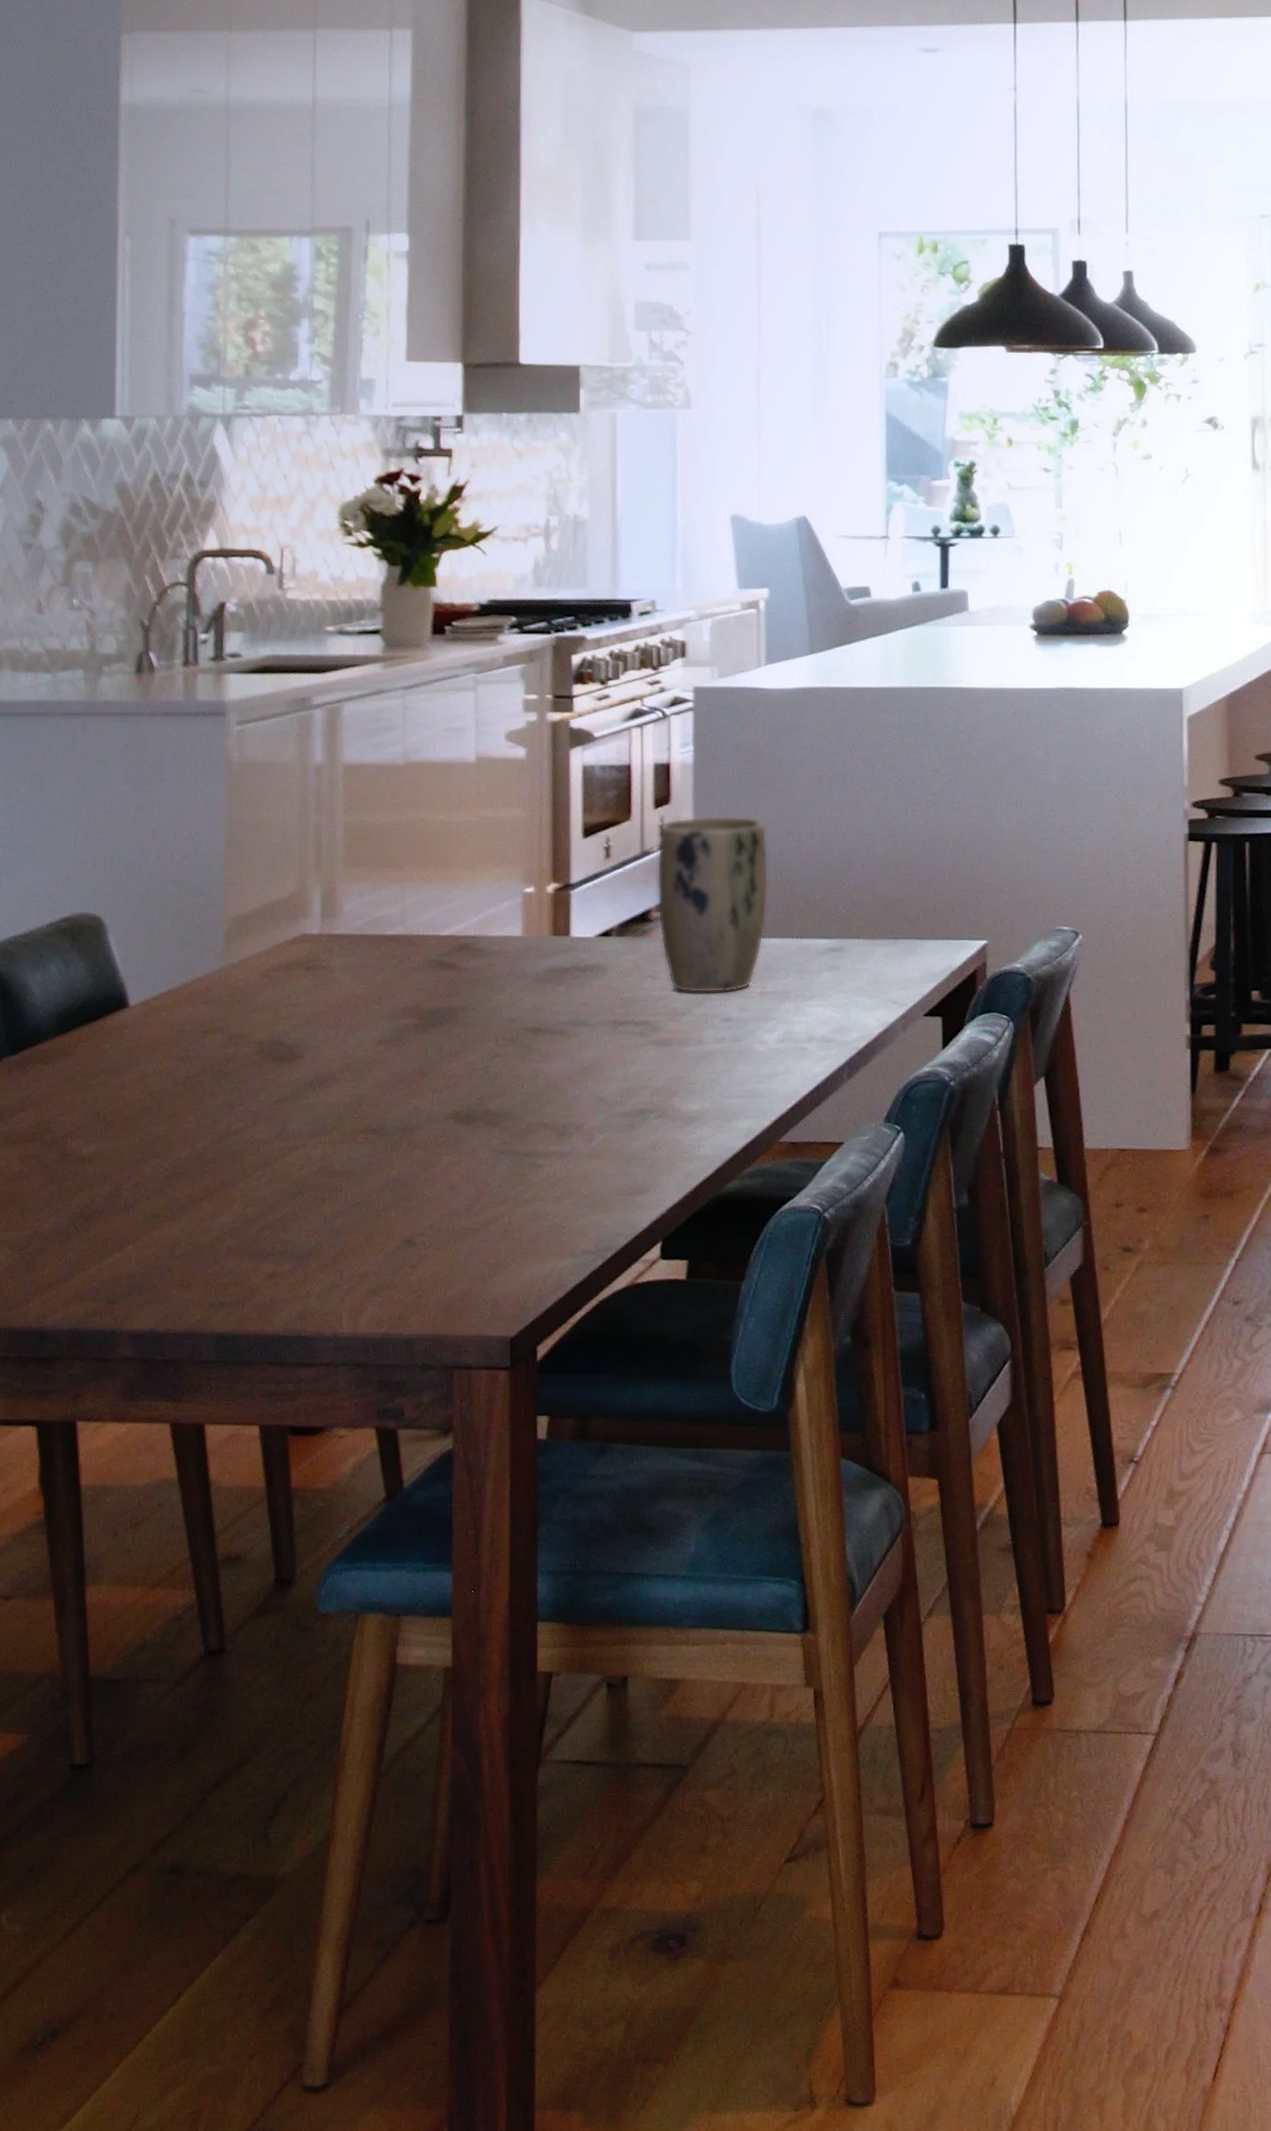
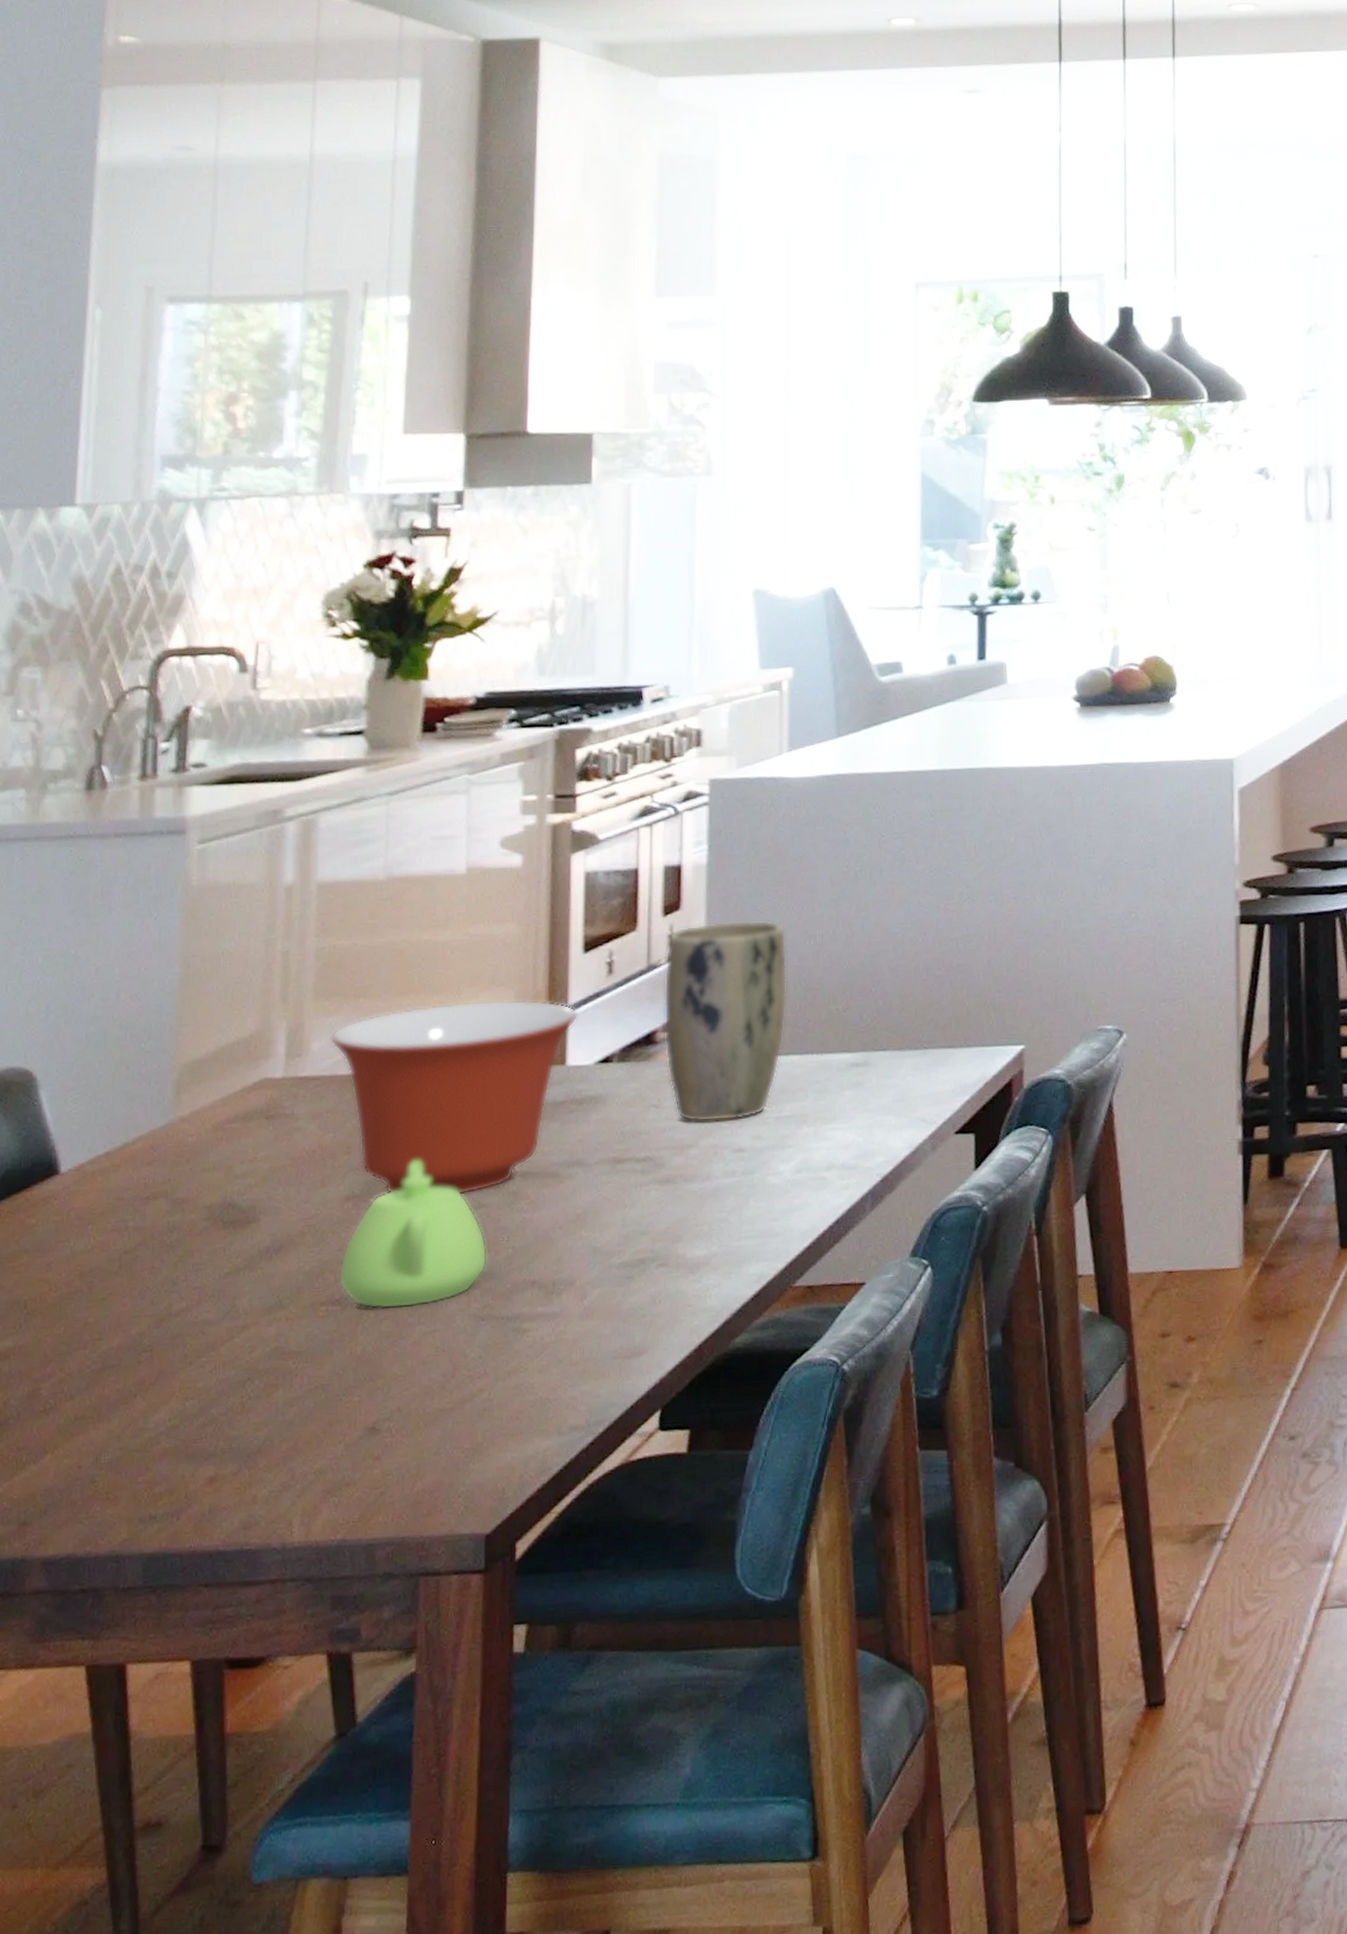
mixing bowl: none [359,876,581,1045] -> present [330,999,579,1195]
teapot: none [374,1012,505,1140] -> present [338,1159,487,1310]

